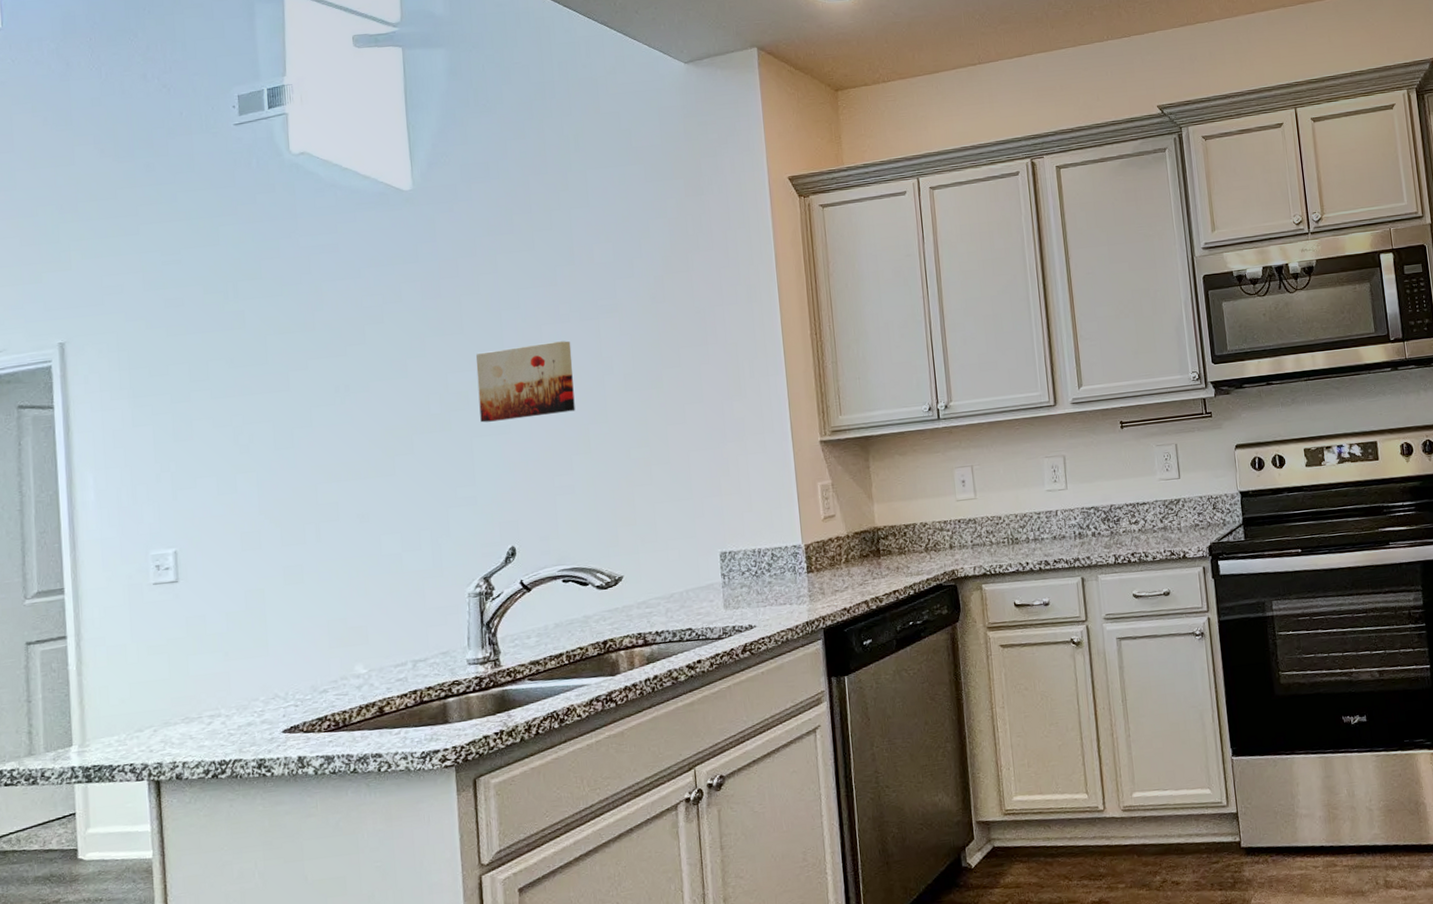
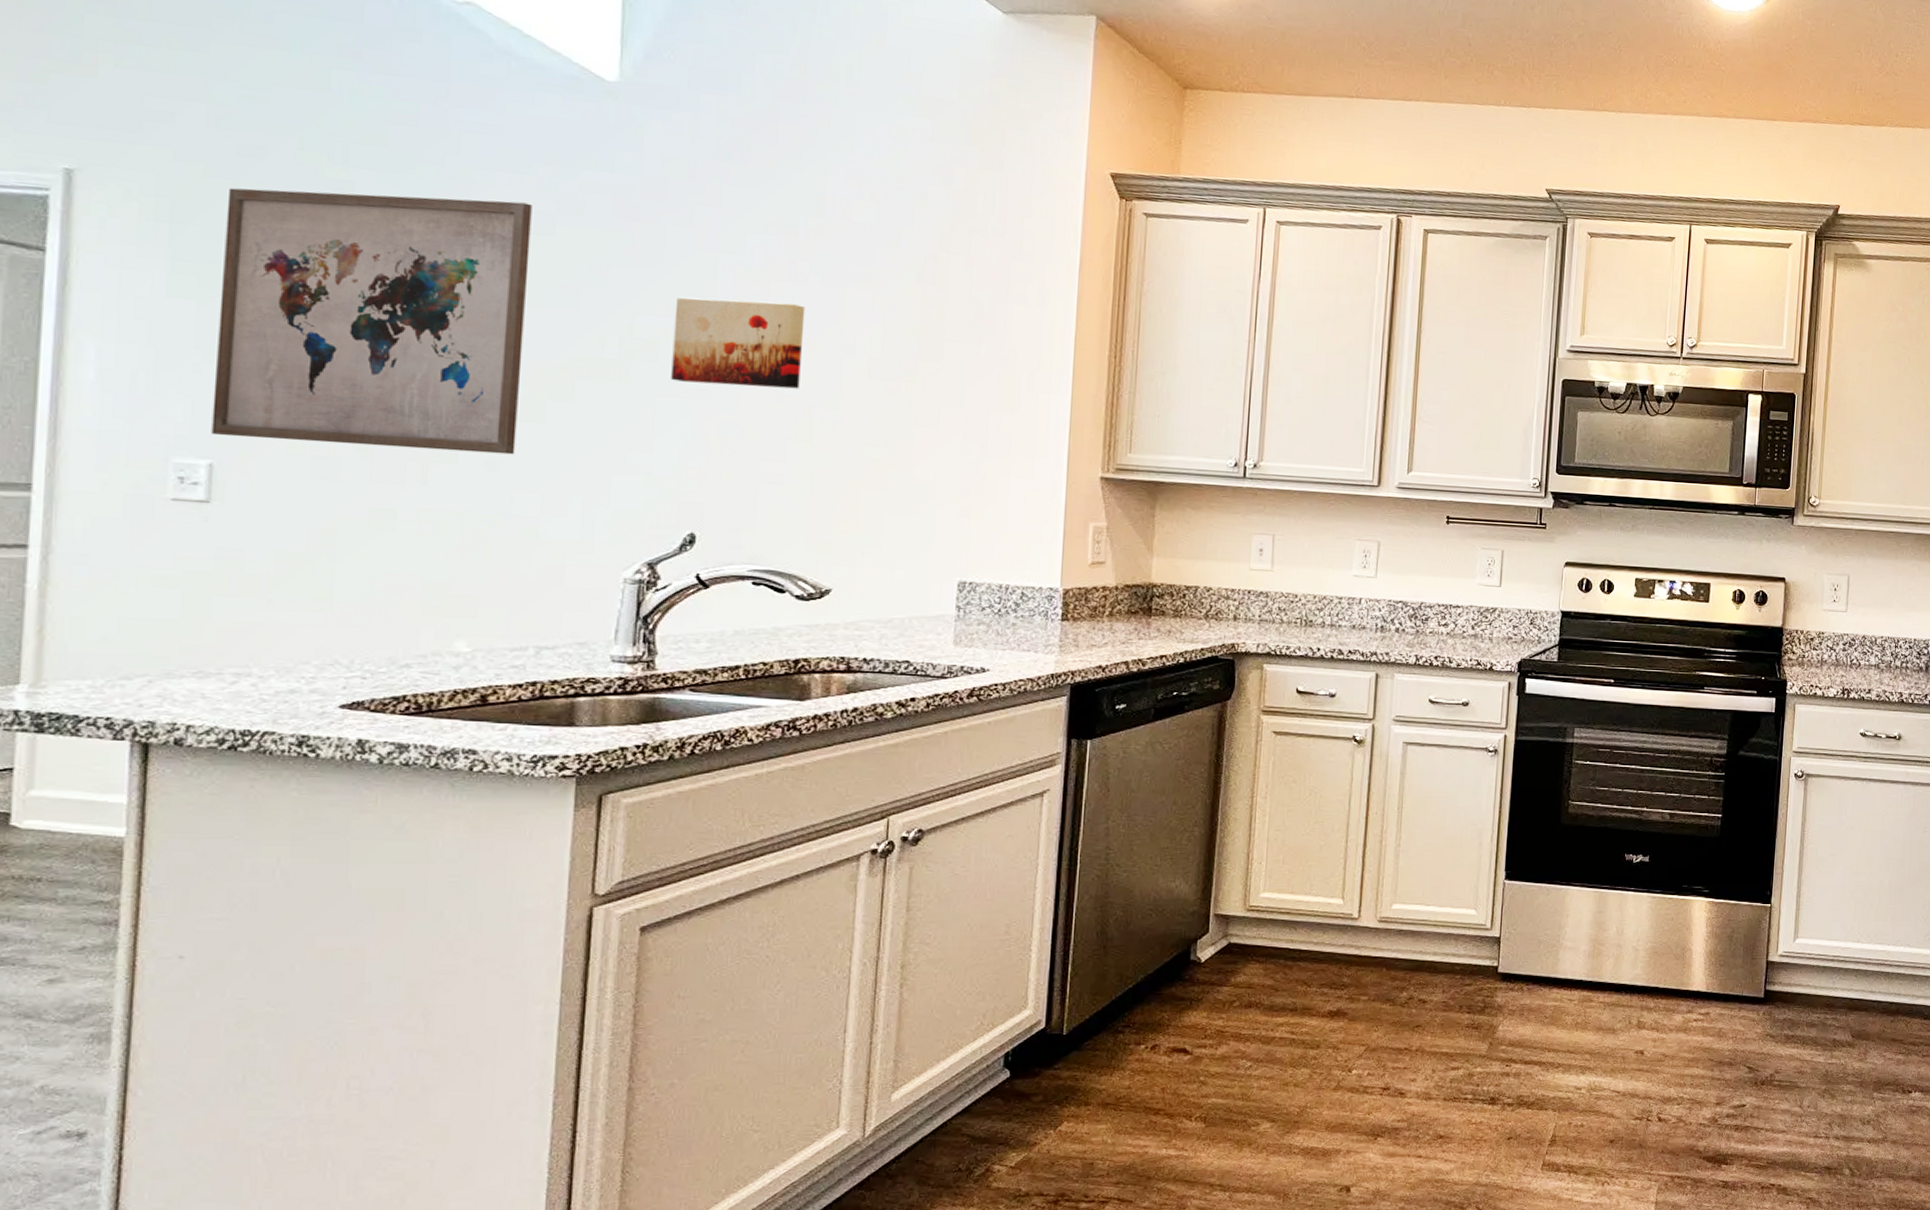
wall art: none [163,301,378,528] -> present [211,188,532,455]

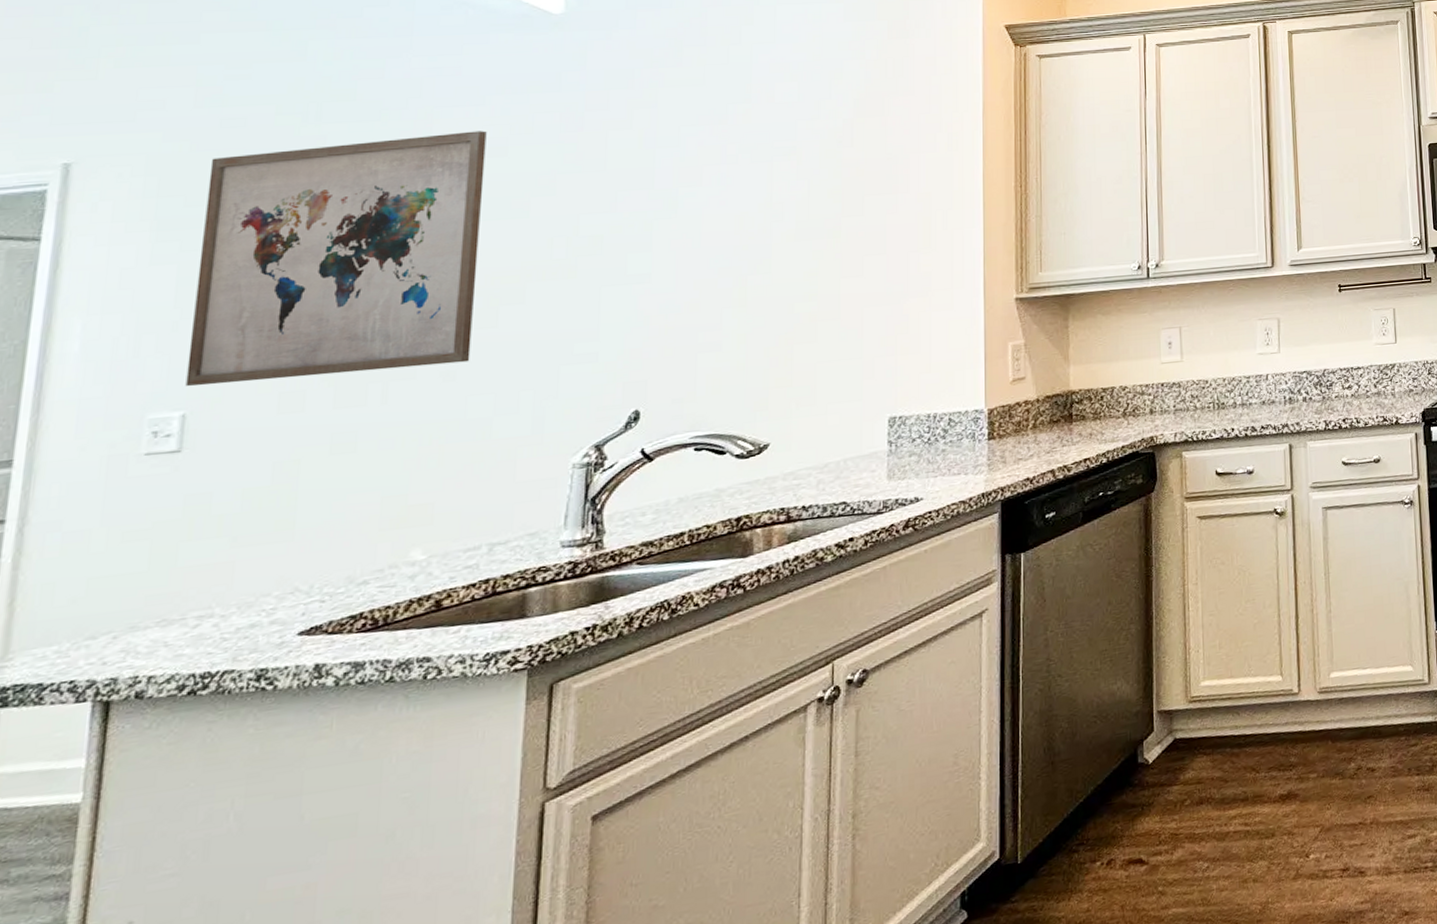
wall art: present [671,297,806,389] -> none [615,183,736,270]

